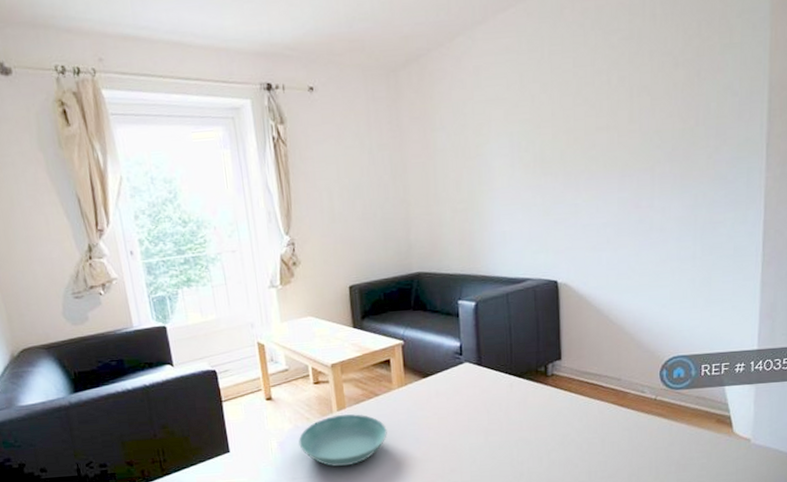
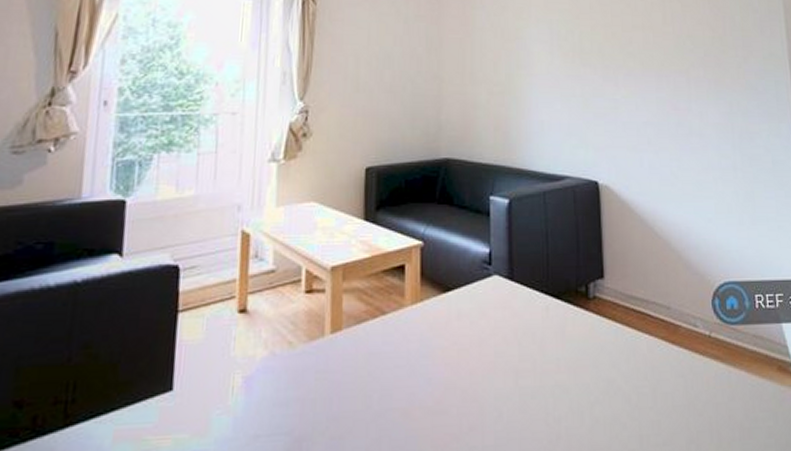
saucer: present [298,414,387,467] -> none [272,338,392,419]

